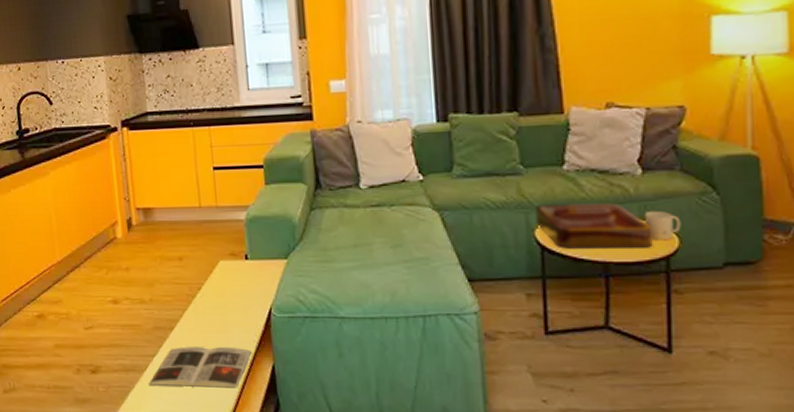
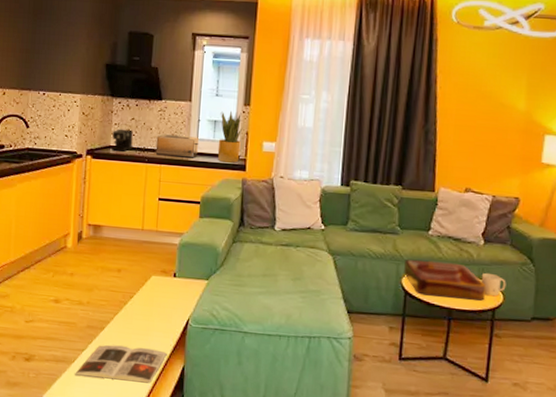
coffee maker: none [147,89,198,118] -> present [111,129,153,152]
toaster: none [199,87,252,116] -> present [155,134,199,158]
planter: none [271,47,304,113] -> present [217,110,243,163]

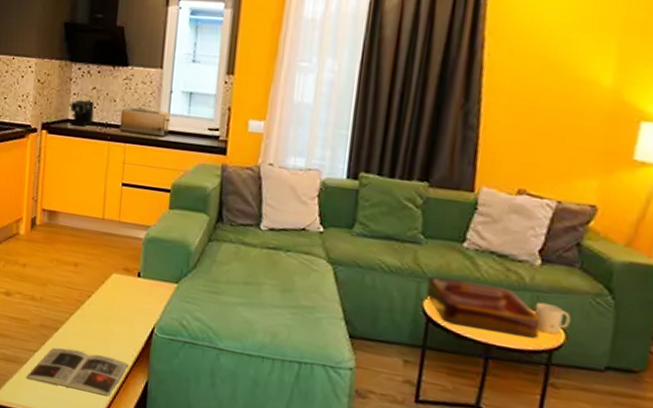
planter: present [217,110,243,163] -> none [192,80,225,145]

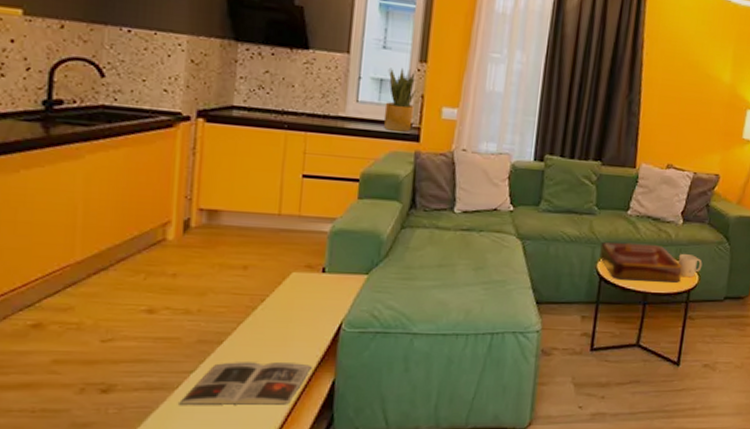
coffee maker: present [69,99,117,127] -> none [235,84,296,115]
toaster: present [119,107,171,137] -> none [299,93,360,125]
planter: none [192,80,225,145] -> present [383,67,417,132]

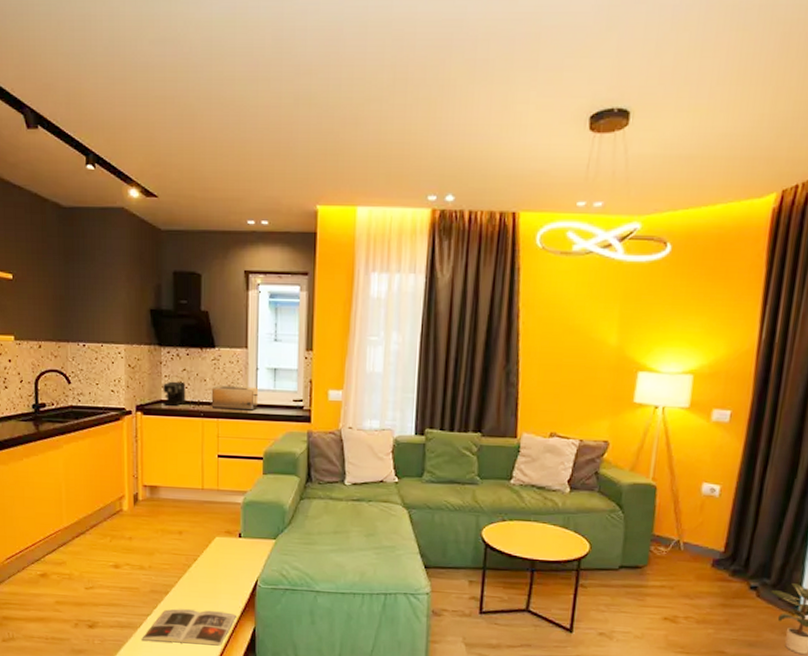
coffee maker: none [235,84,296,115] -> present [163,381,209,406]
toaster: none [299,93,360,125] -> present [211,386,259,411]
planter: present [383,67,417,132] -> none [279,357,306,414]
decorative tray: present [599,241,683,283] -> none [484,510,571,551]
mug: present [678,253,702,278] -> none [566,521,593,546]

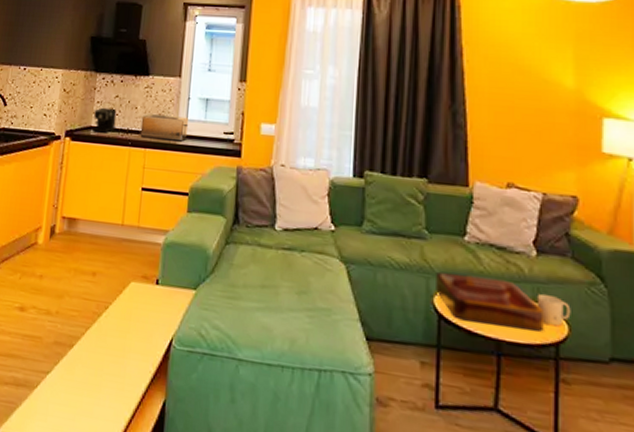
magazine: present [141,608,237,646] -> none [37,367,146,422]
decorative tray: none [484,510,571,551] -> present [436,271,544,332]
mug: none [566,521,593,546] -> present [536,293,571,327]

